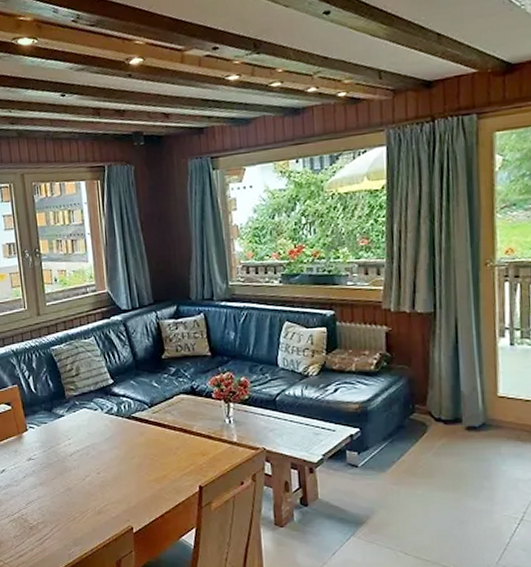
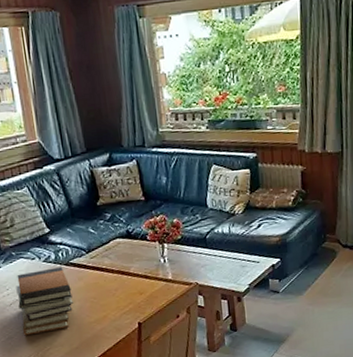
book stack: none [77,420,133,489] -> present [16,267,73,336]

